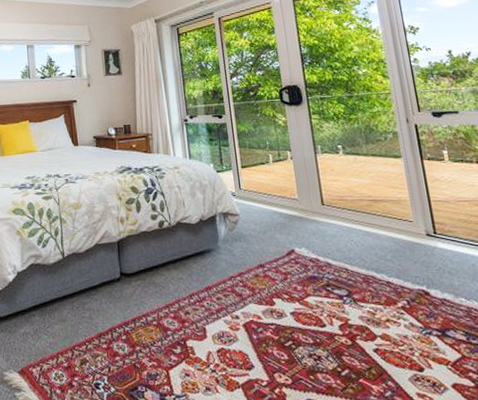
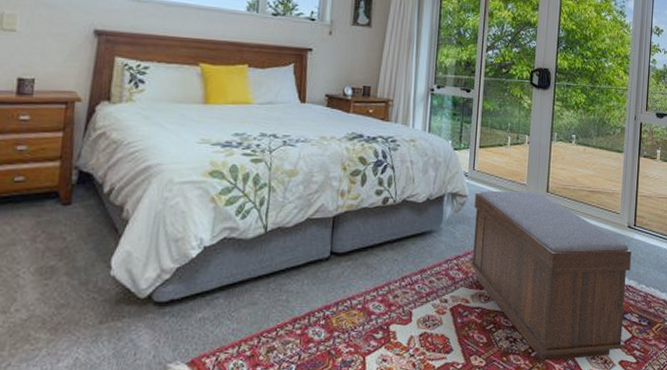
bench: none [246,205,457,381] -> present [470,190,631,361]

